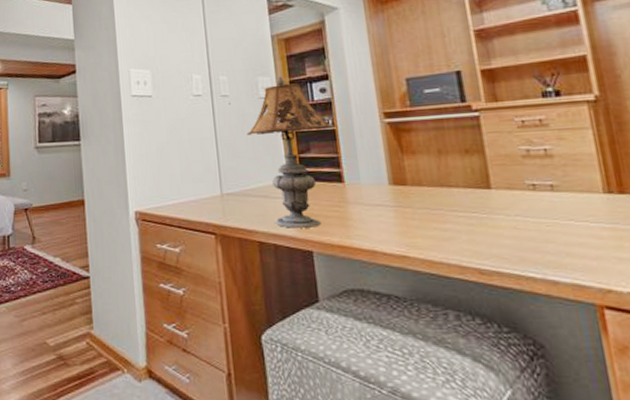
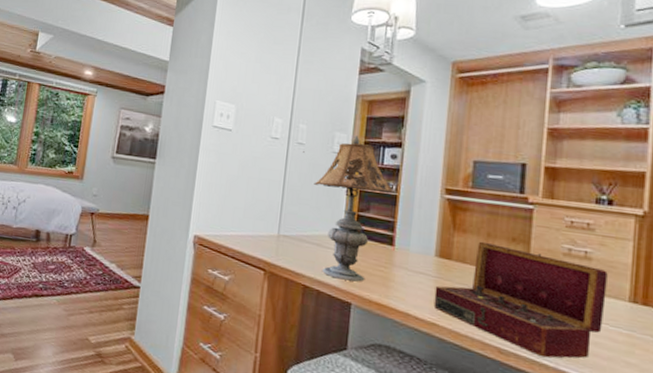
wooden box: none [396,159,583,270] -> present [433,241,608,359]

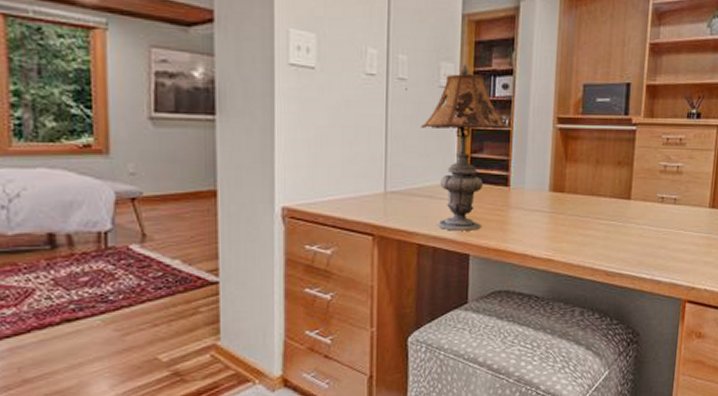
wooden box: present [433,241,608,359] -> none [549,169,694,272]

